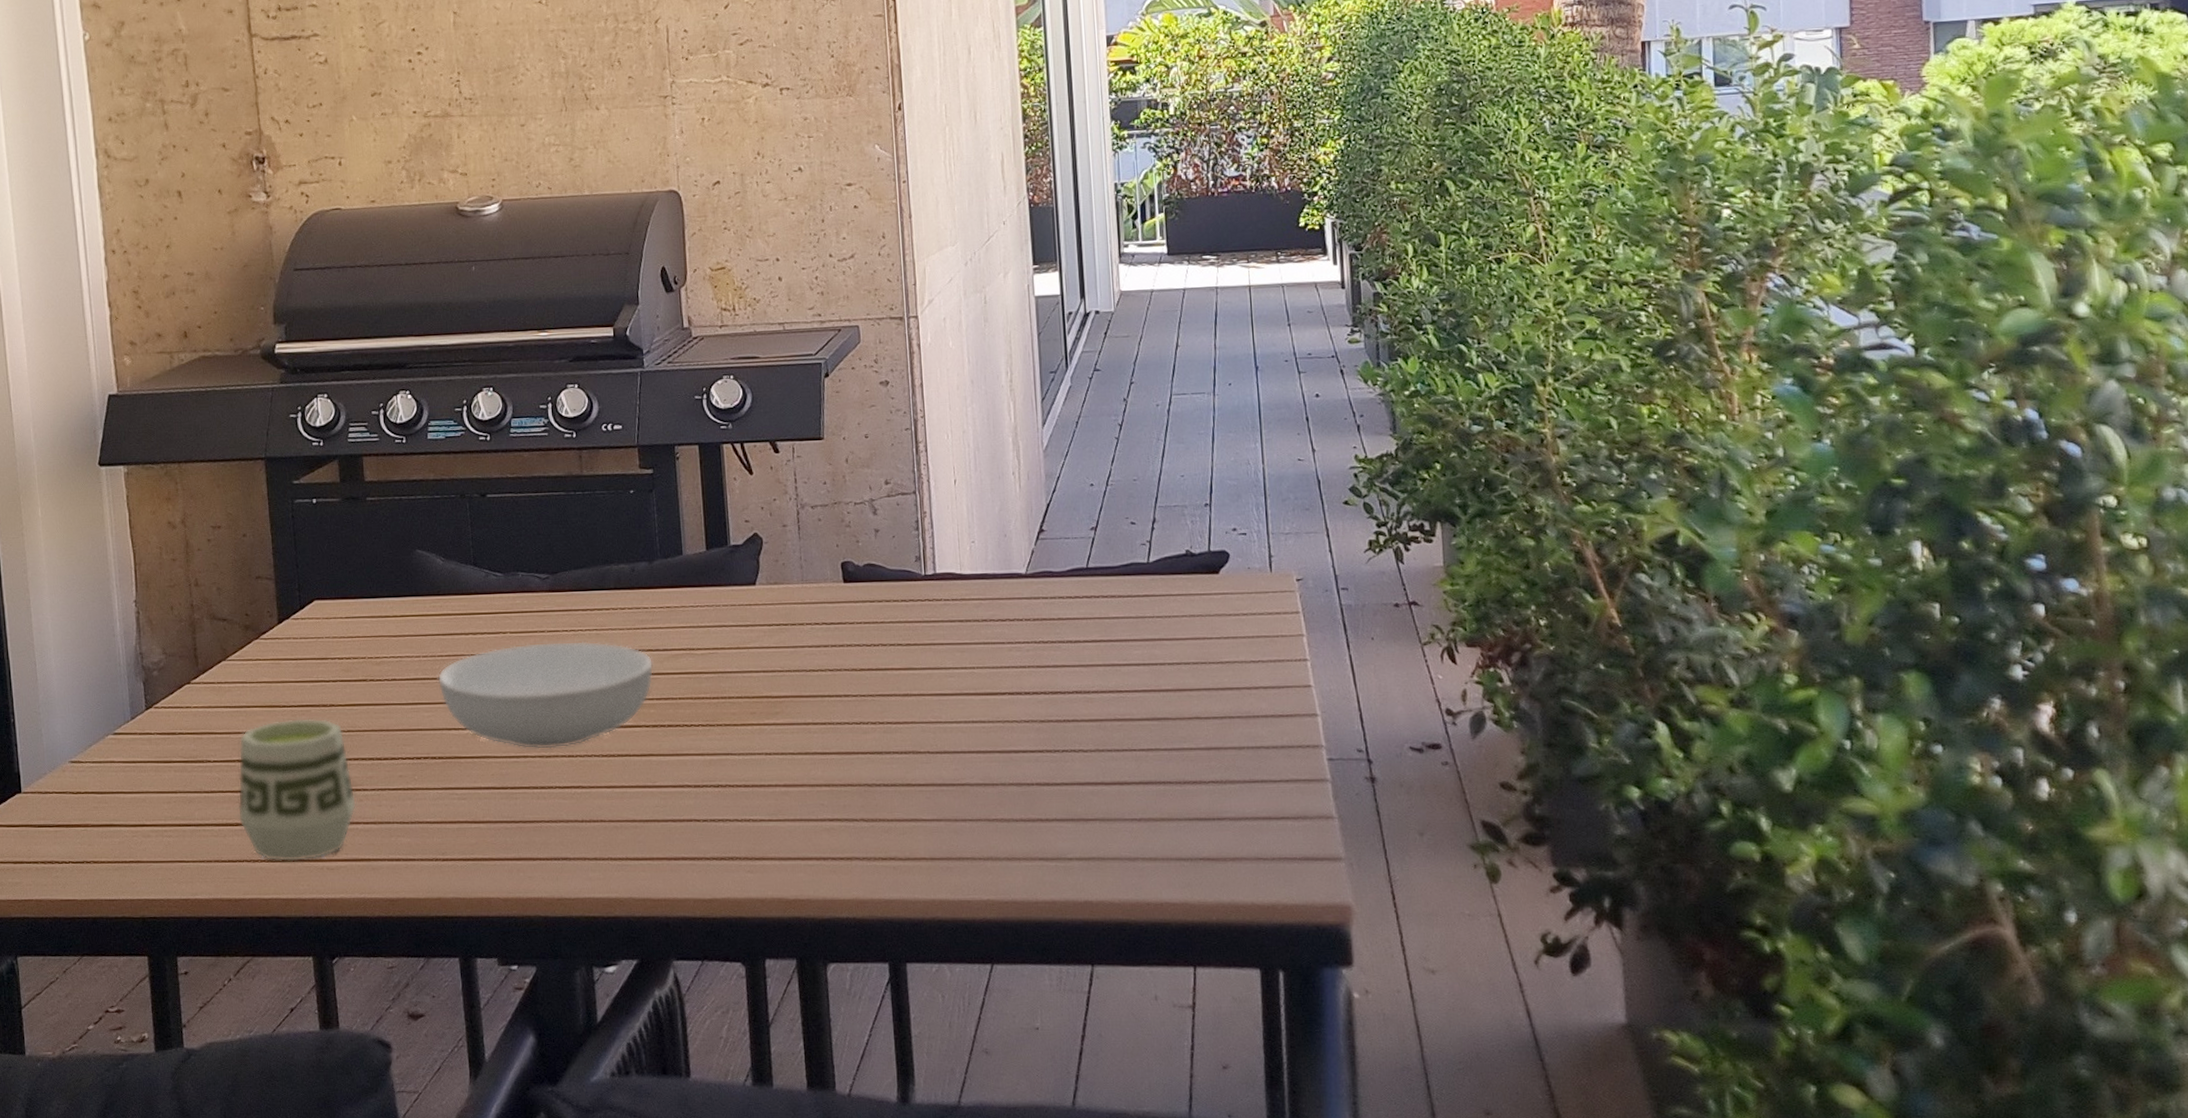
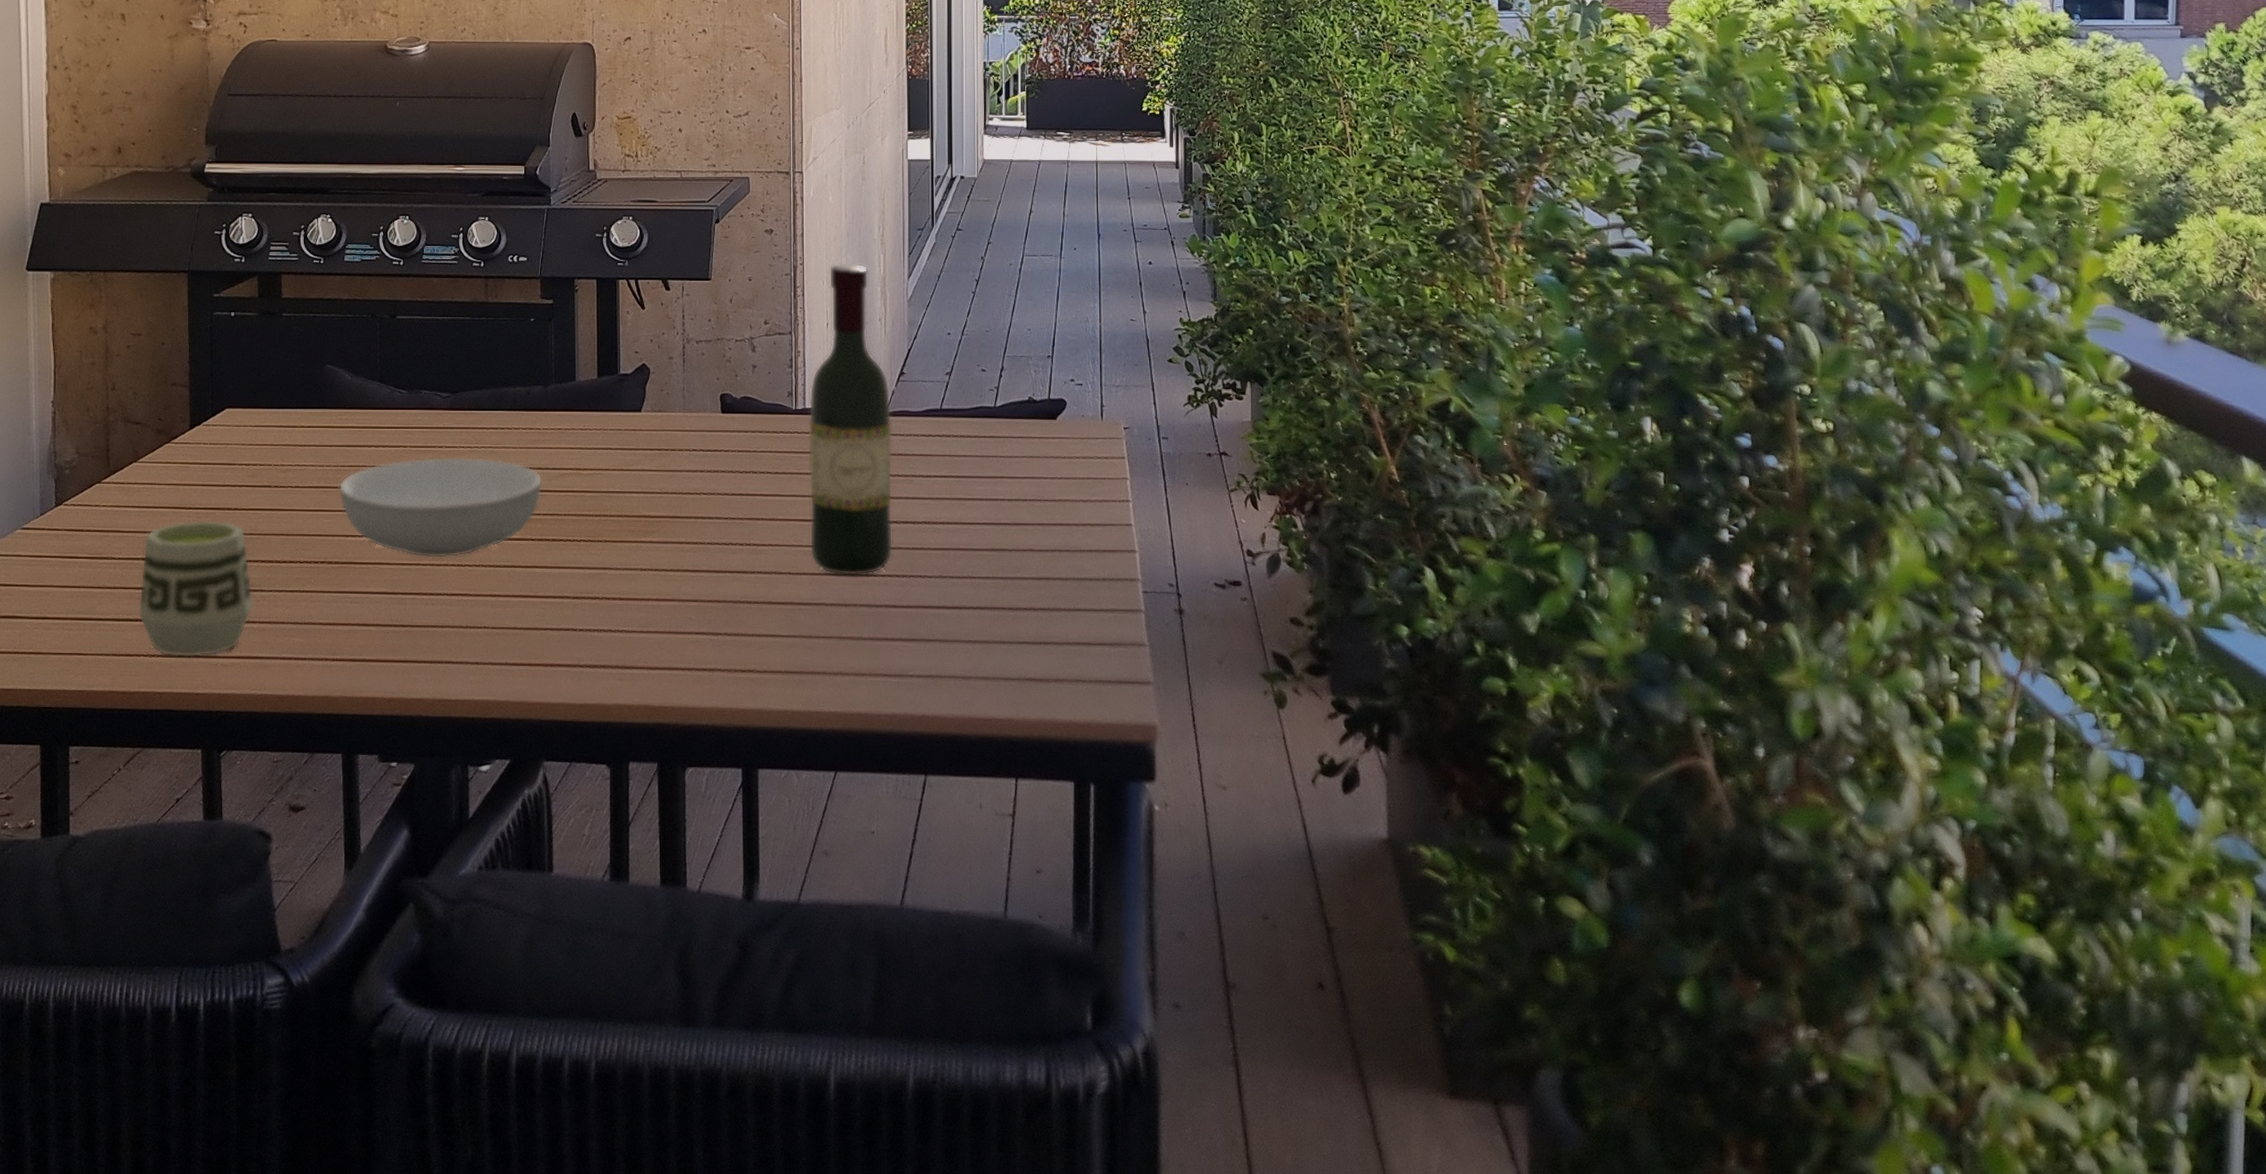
wine bottle: none [939,413,1043,753] -> present [808,263,893,576]

